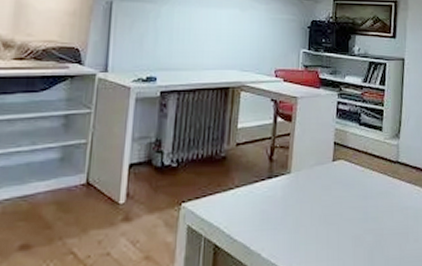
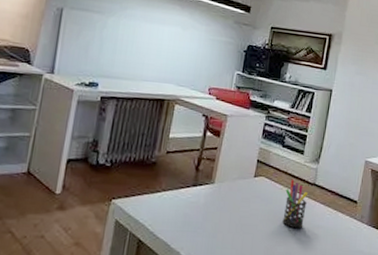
pen holder: none [367,159,392,214] -> present [282,179,308,229]

